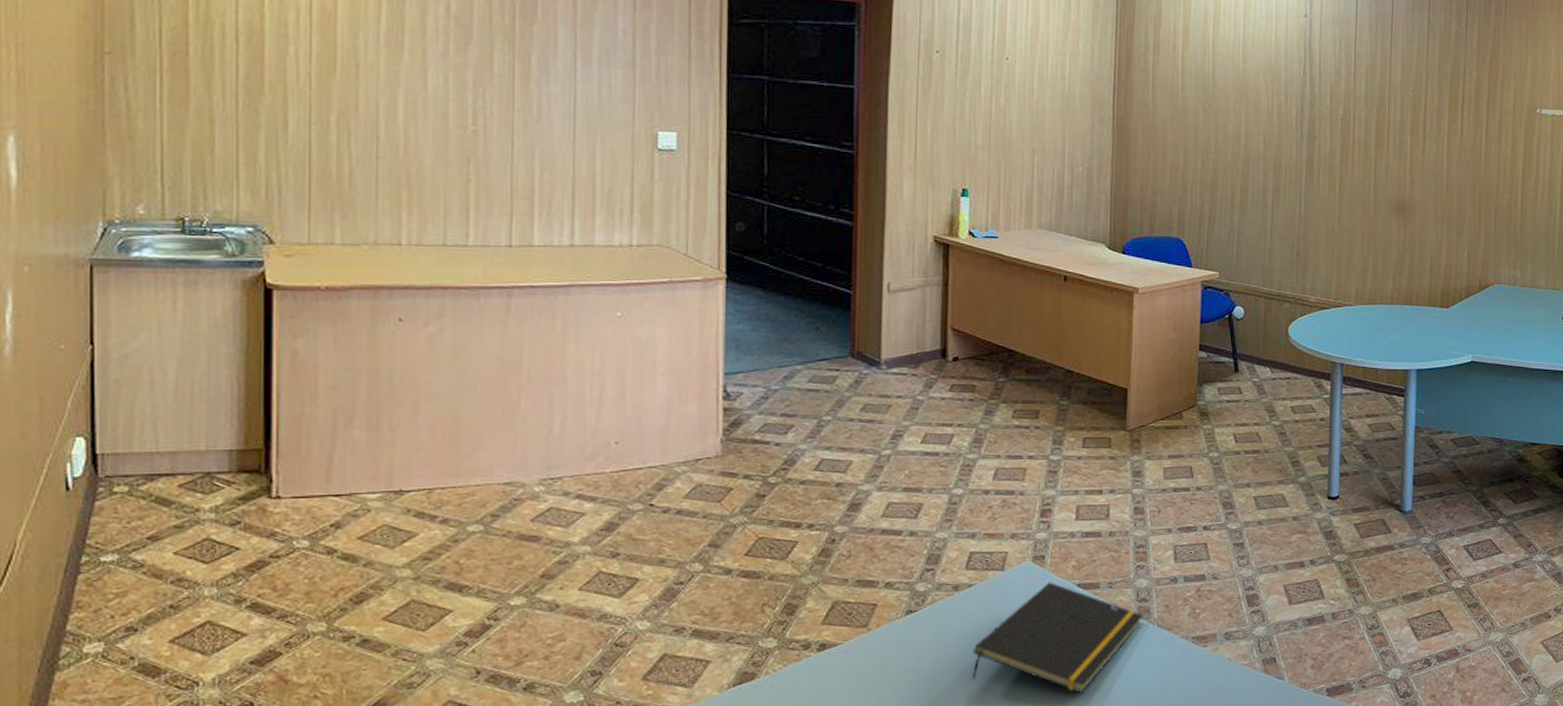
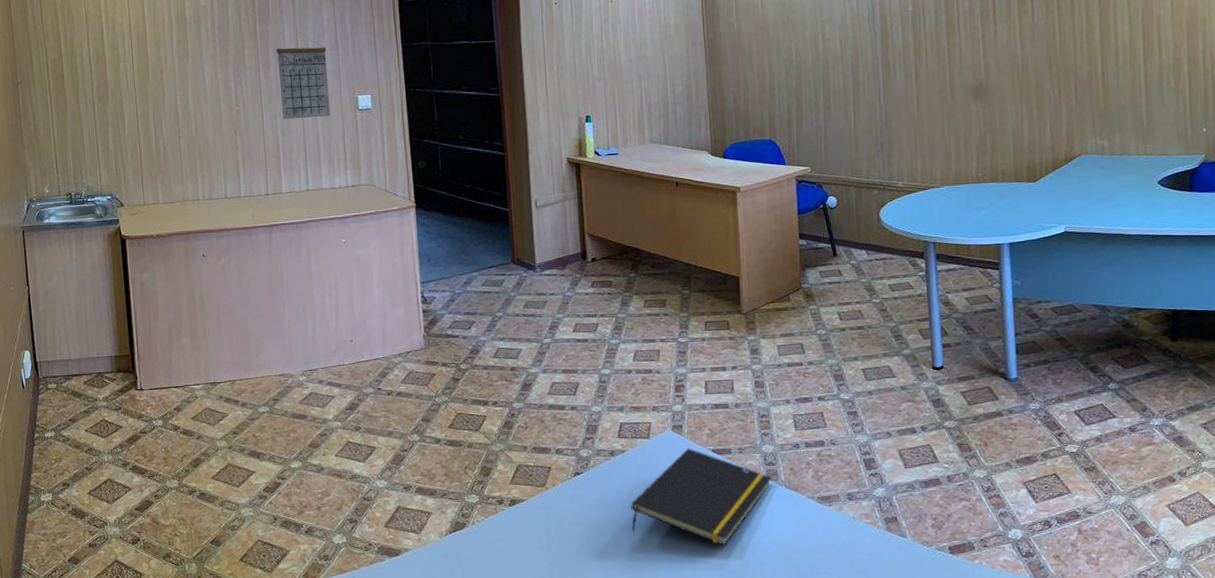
calendar: none [542,40,619,154] -> present [276,32,331,120]

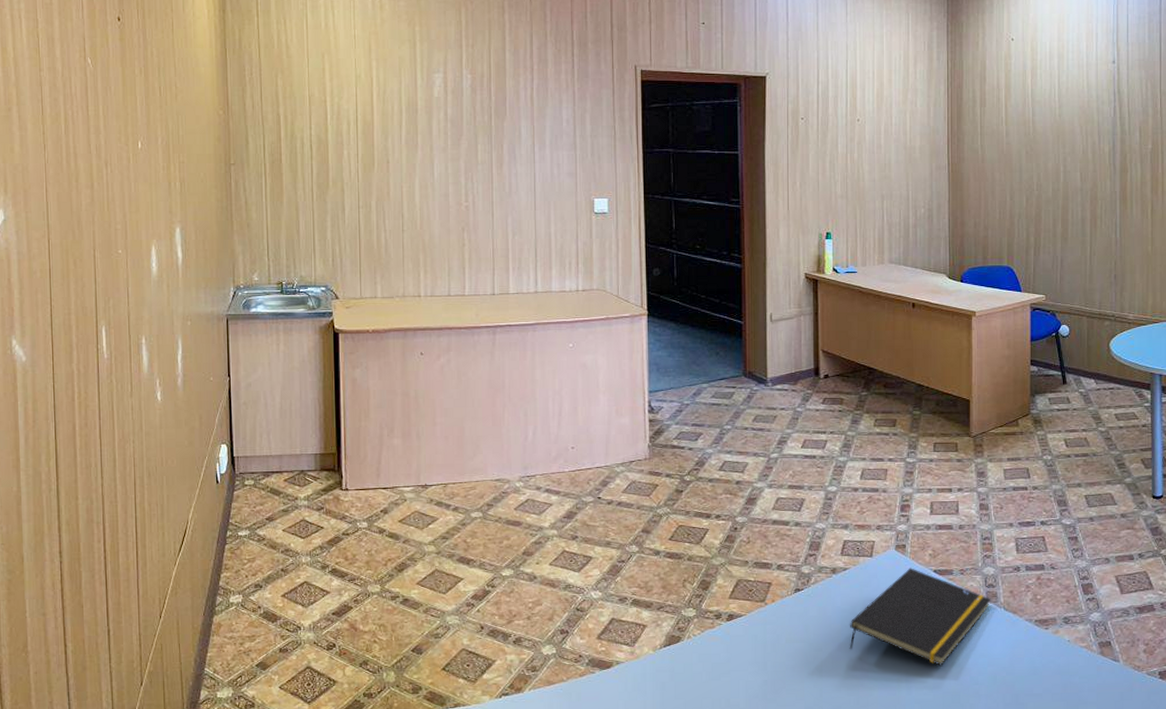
calendar: present [276,32,331,120] -> none [511,130,565,219]

